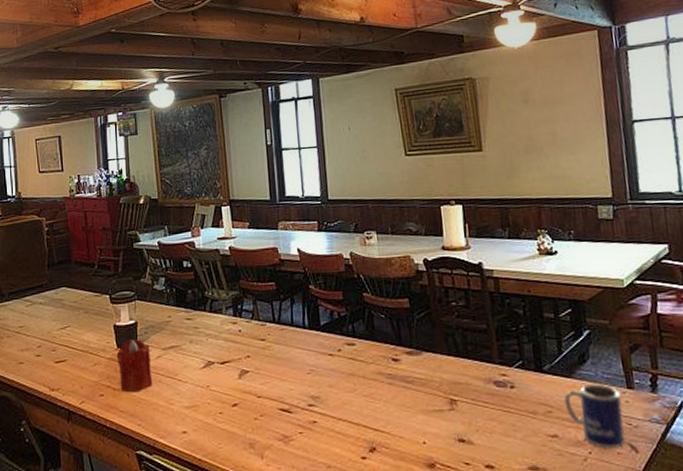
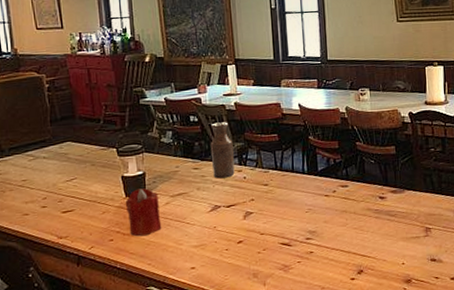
bottle: none [203,268,229,331] -> present [210,122,235,179]

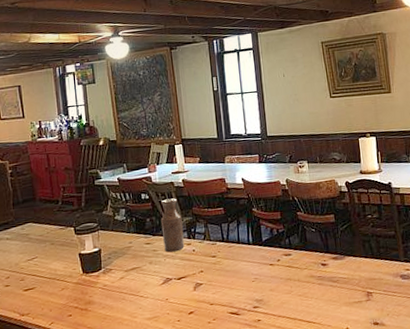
candle: present [125,188,162,237] -> none [82,264,117,311]

